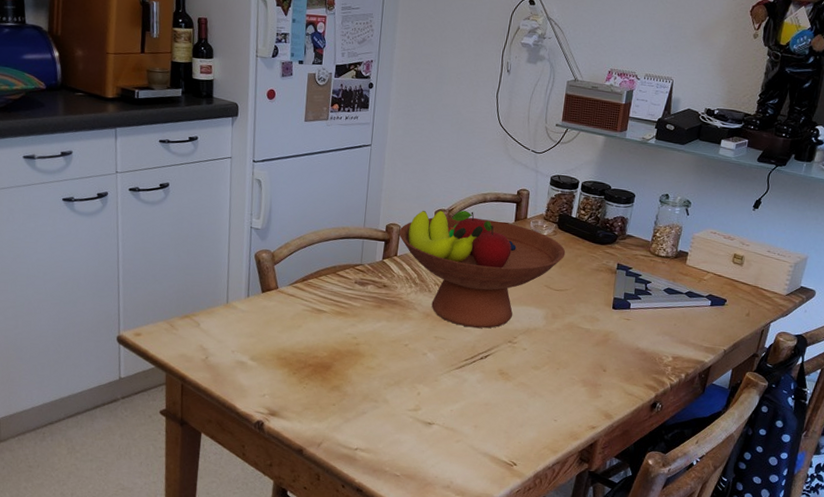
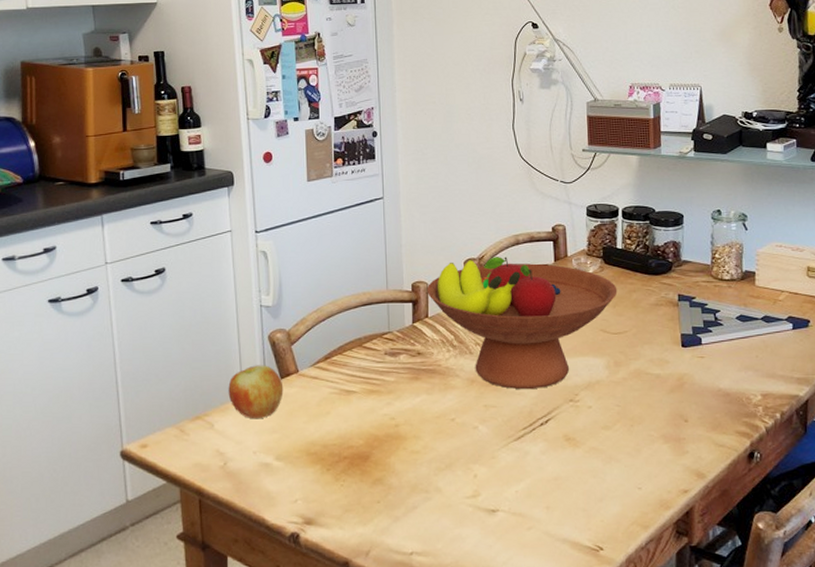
apple: none [215,278,264,324] -> present [228,365,284,418]

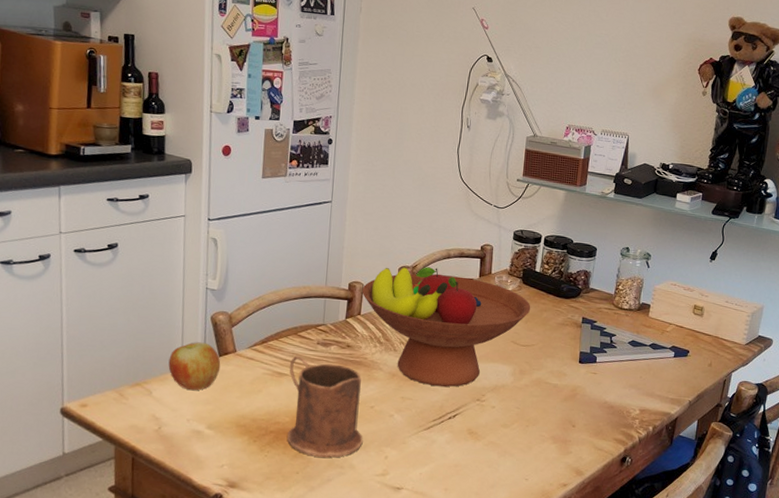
mug: none [357,369,447,482] -> present [287,355,363,458]

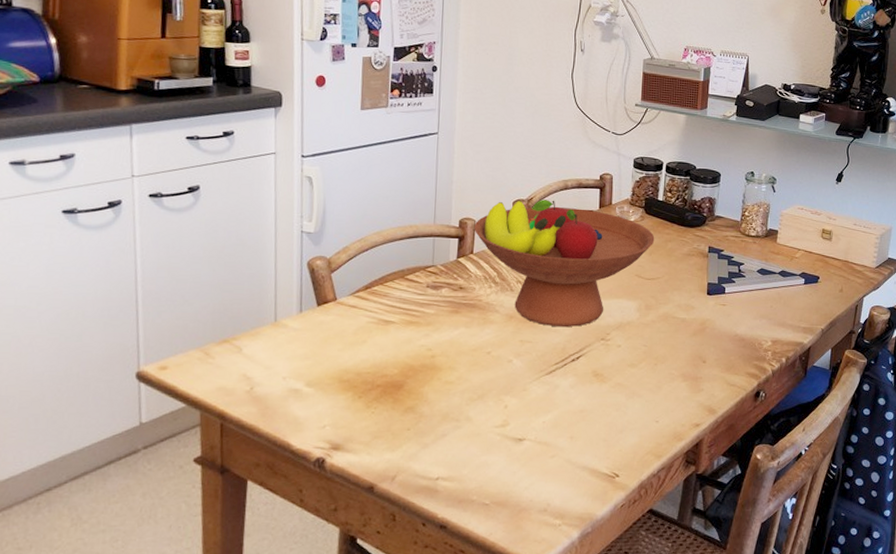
apple: present [168,342,221,390] -> none [260,291,320,344]
mug: present [287,355,363,458] -> none [396,301,480,411]

